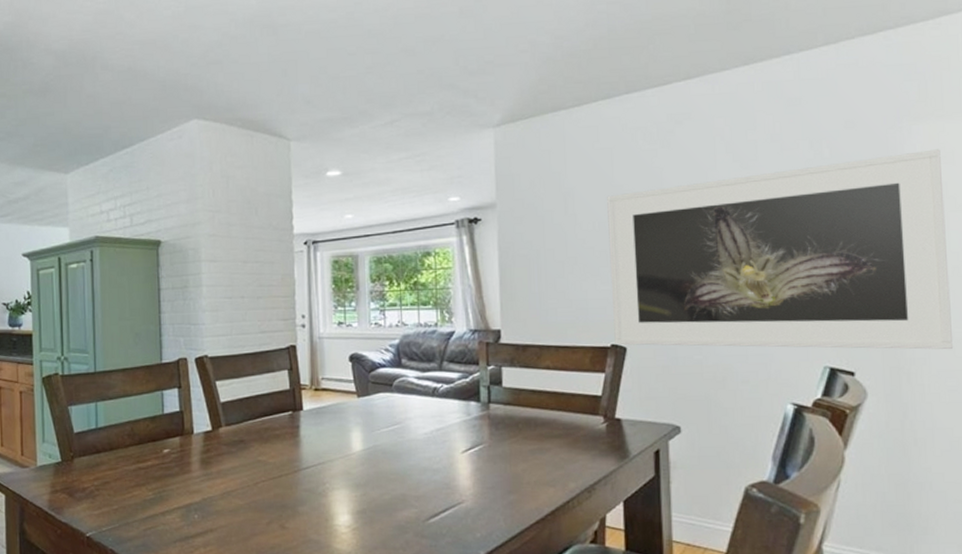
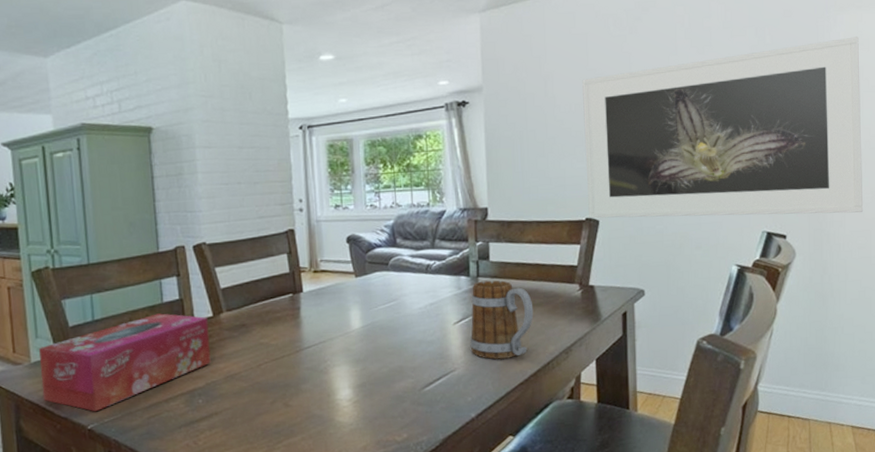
tissue box: none [44,424,208,520] -> present [39,313,211,412]
mug: none [479,407,552,494] -> present [470,280,534,360]

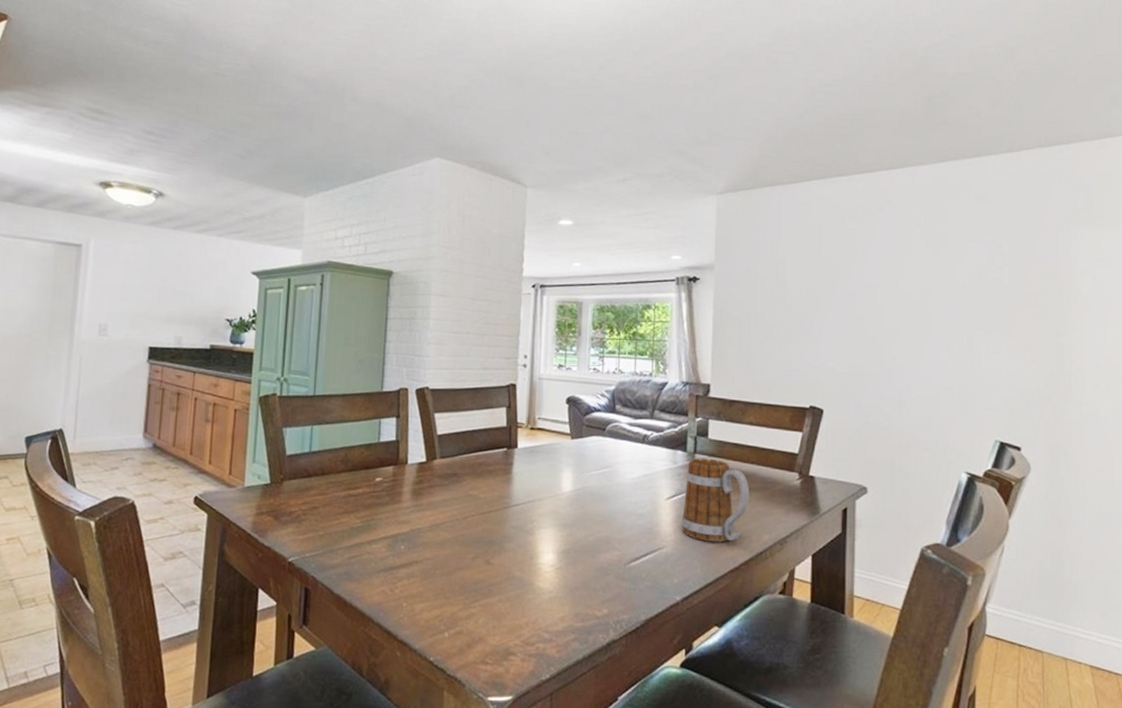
tissue box: present [39,313,211,412] -> none [250,452,421,545]
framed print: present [582,36,863,218] -> none [813,253,1104,433]

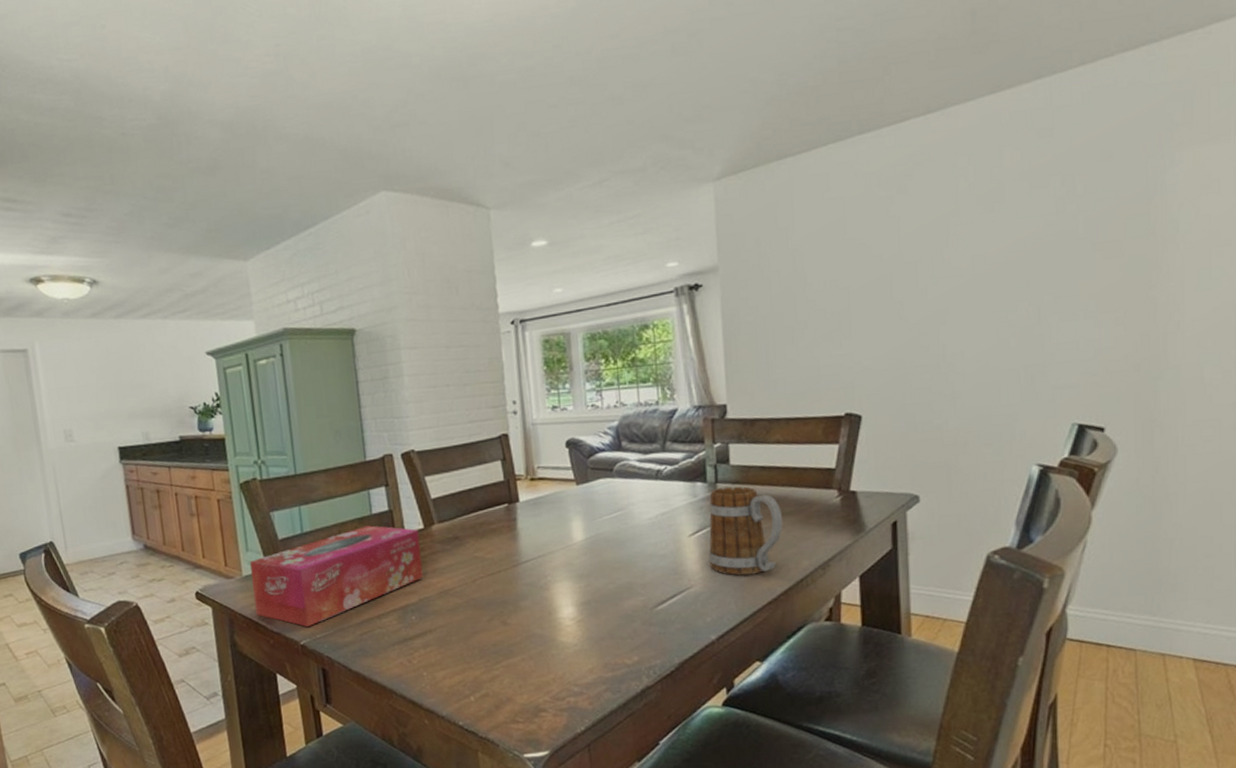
tissue box: none [250,452,421,545] -> present [250,525,424,628]

